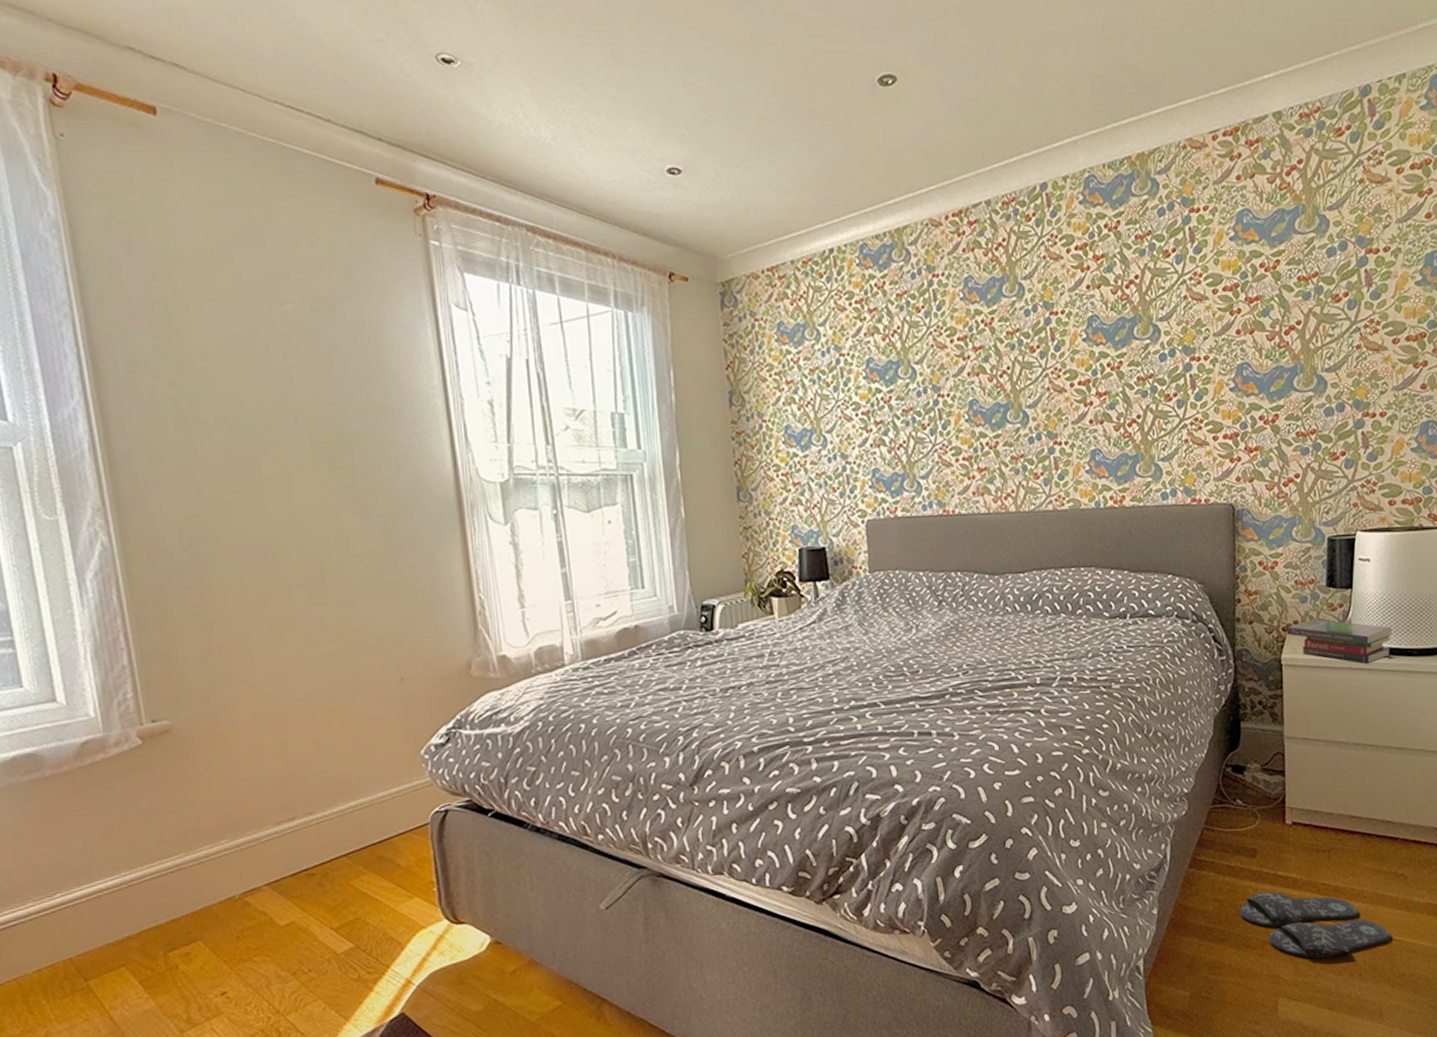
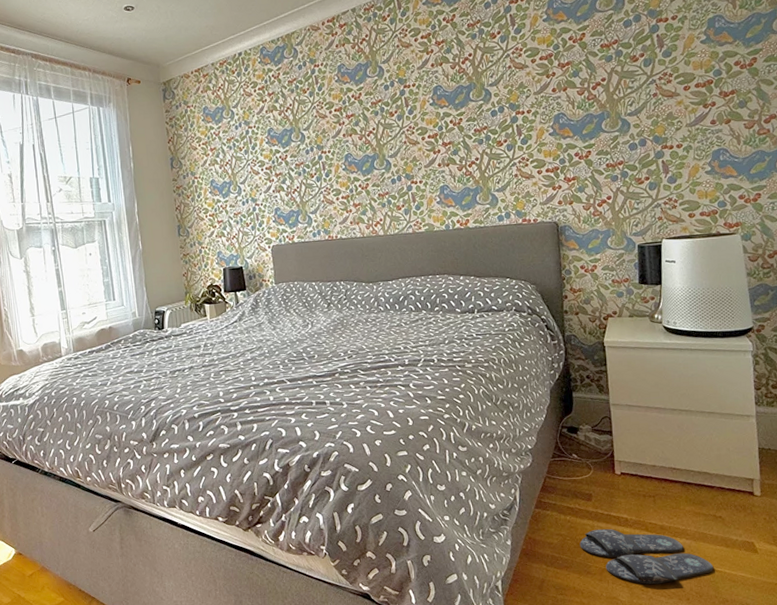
books: present [1286,619,1391,664] -> none [607,310,698,345]

